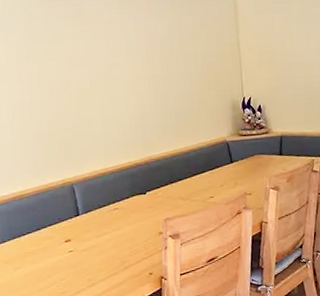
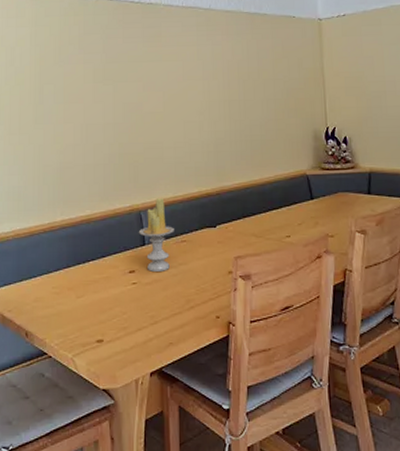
candle: none [72,171,107,239] -> present [138,198,174,272]

